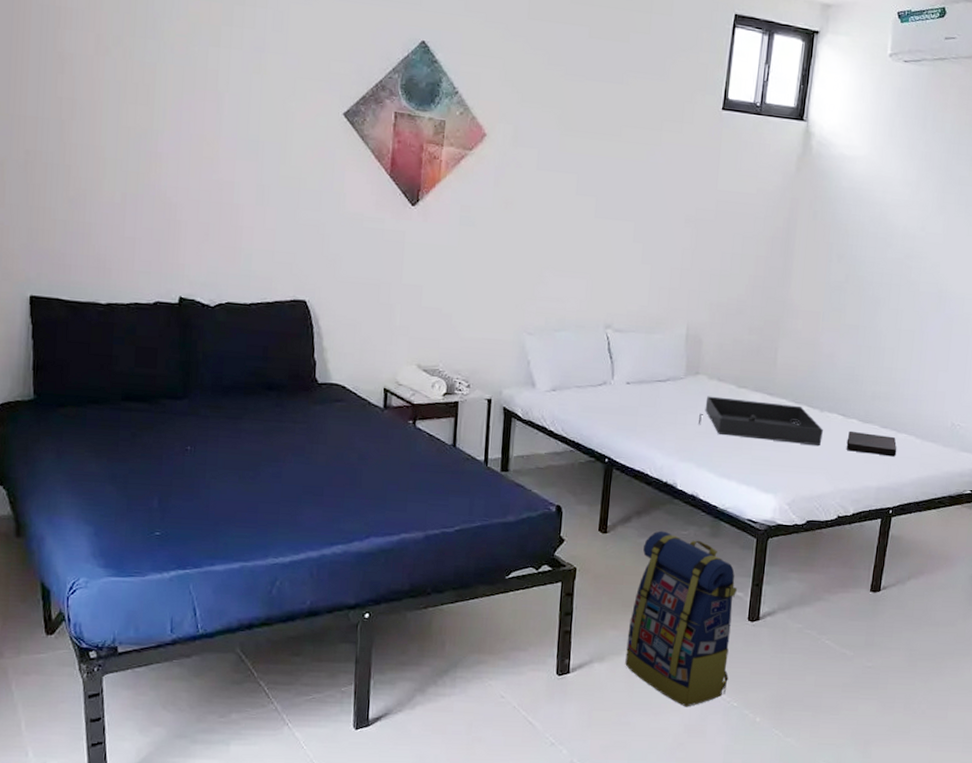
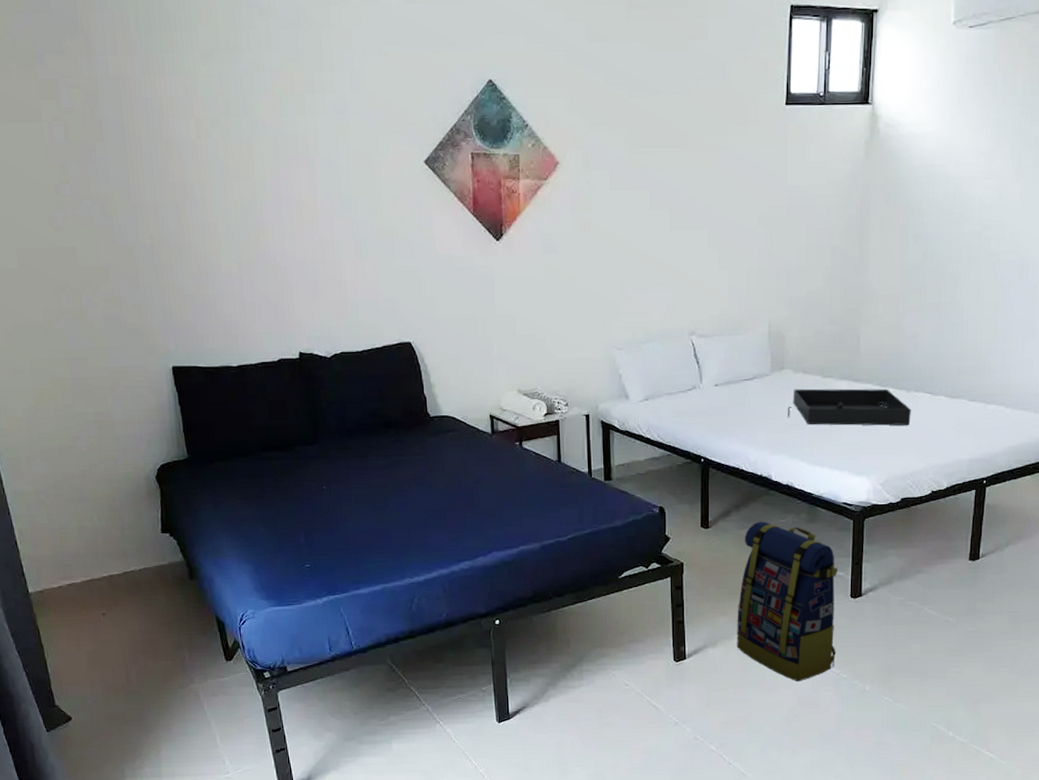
book: present [846,430,897,457] -> none [935,407,987,429]

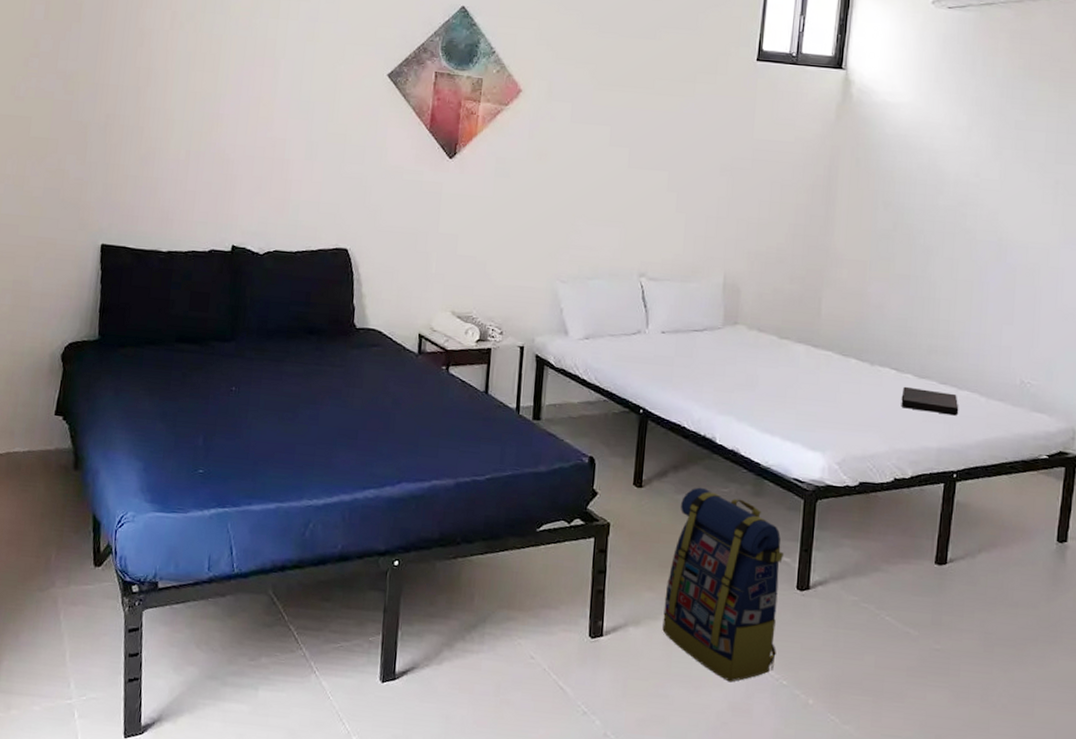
tray: present [788,388,911,426] -> none [738,347,874,403]
book: none [935,407,987,429] -> present [901,386,959,416]

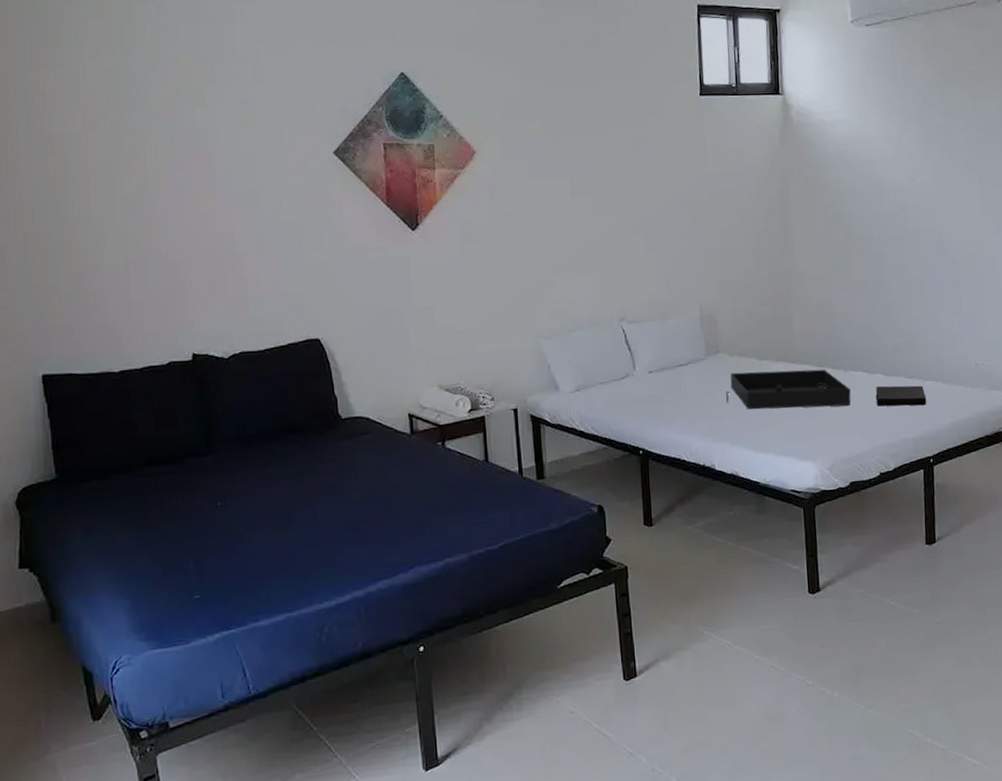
backpack: present [662,487,784,682] -> none [689,514,799,694]
tray: none [738,347,874,403] -> present [726,369,851,410]

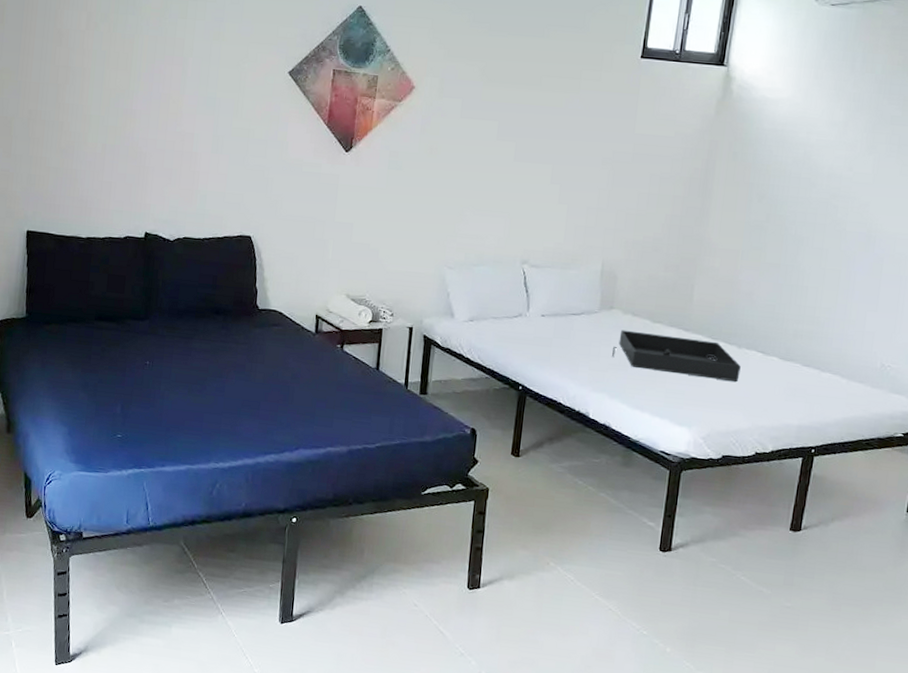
book: present [875,385,927,407] -> none [765,368,821,396]

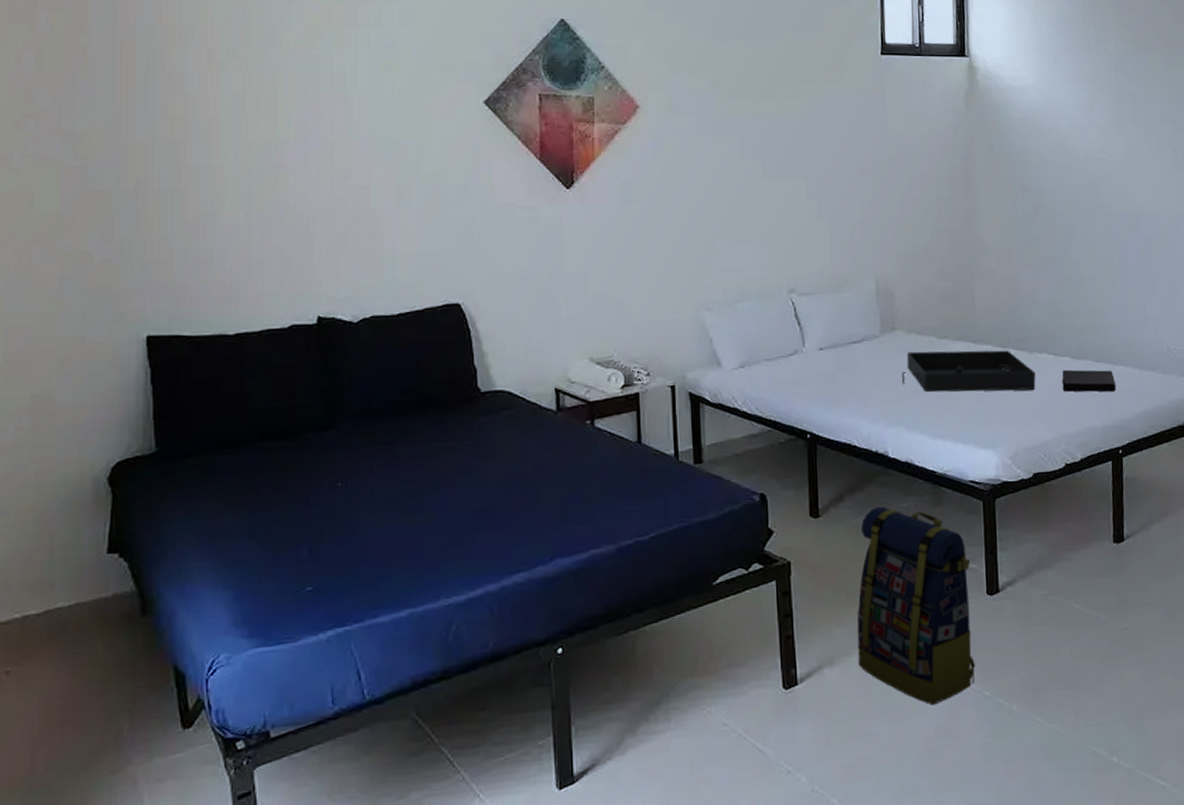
backpack: none [534,457,649,631] -> present [857,506,975,705]
book: none [765,368,821,396] -> present [1062,369,1116,392]

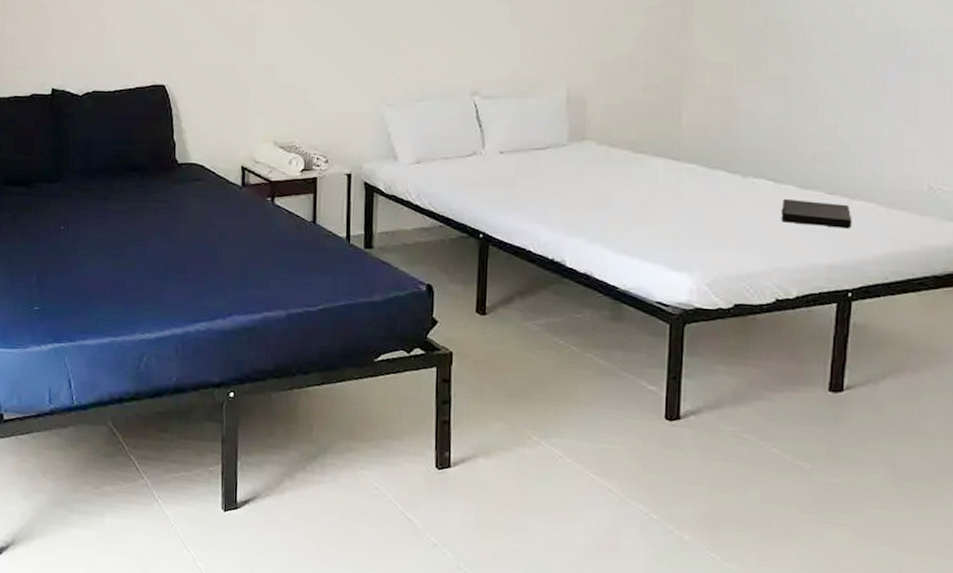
backpack: present [857,506,975,705] -> none [515,313,649,516]
tray: present [902,350,1036,393] -> none [588,163,748,218]

